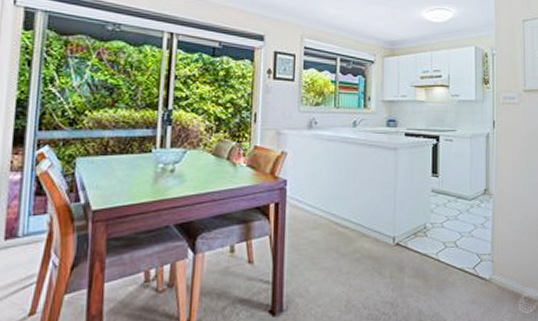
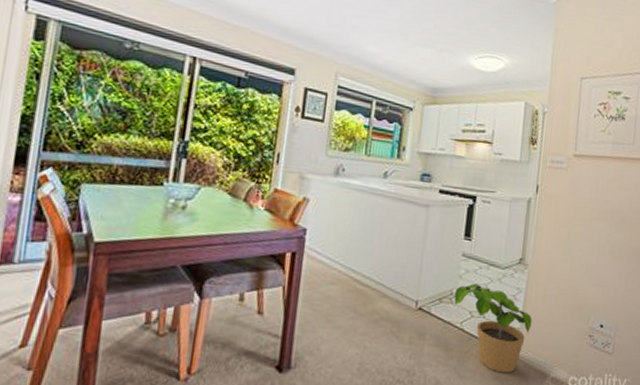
potted plant: none [428,216,501,297] -> present [454,283,532,373]

